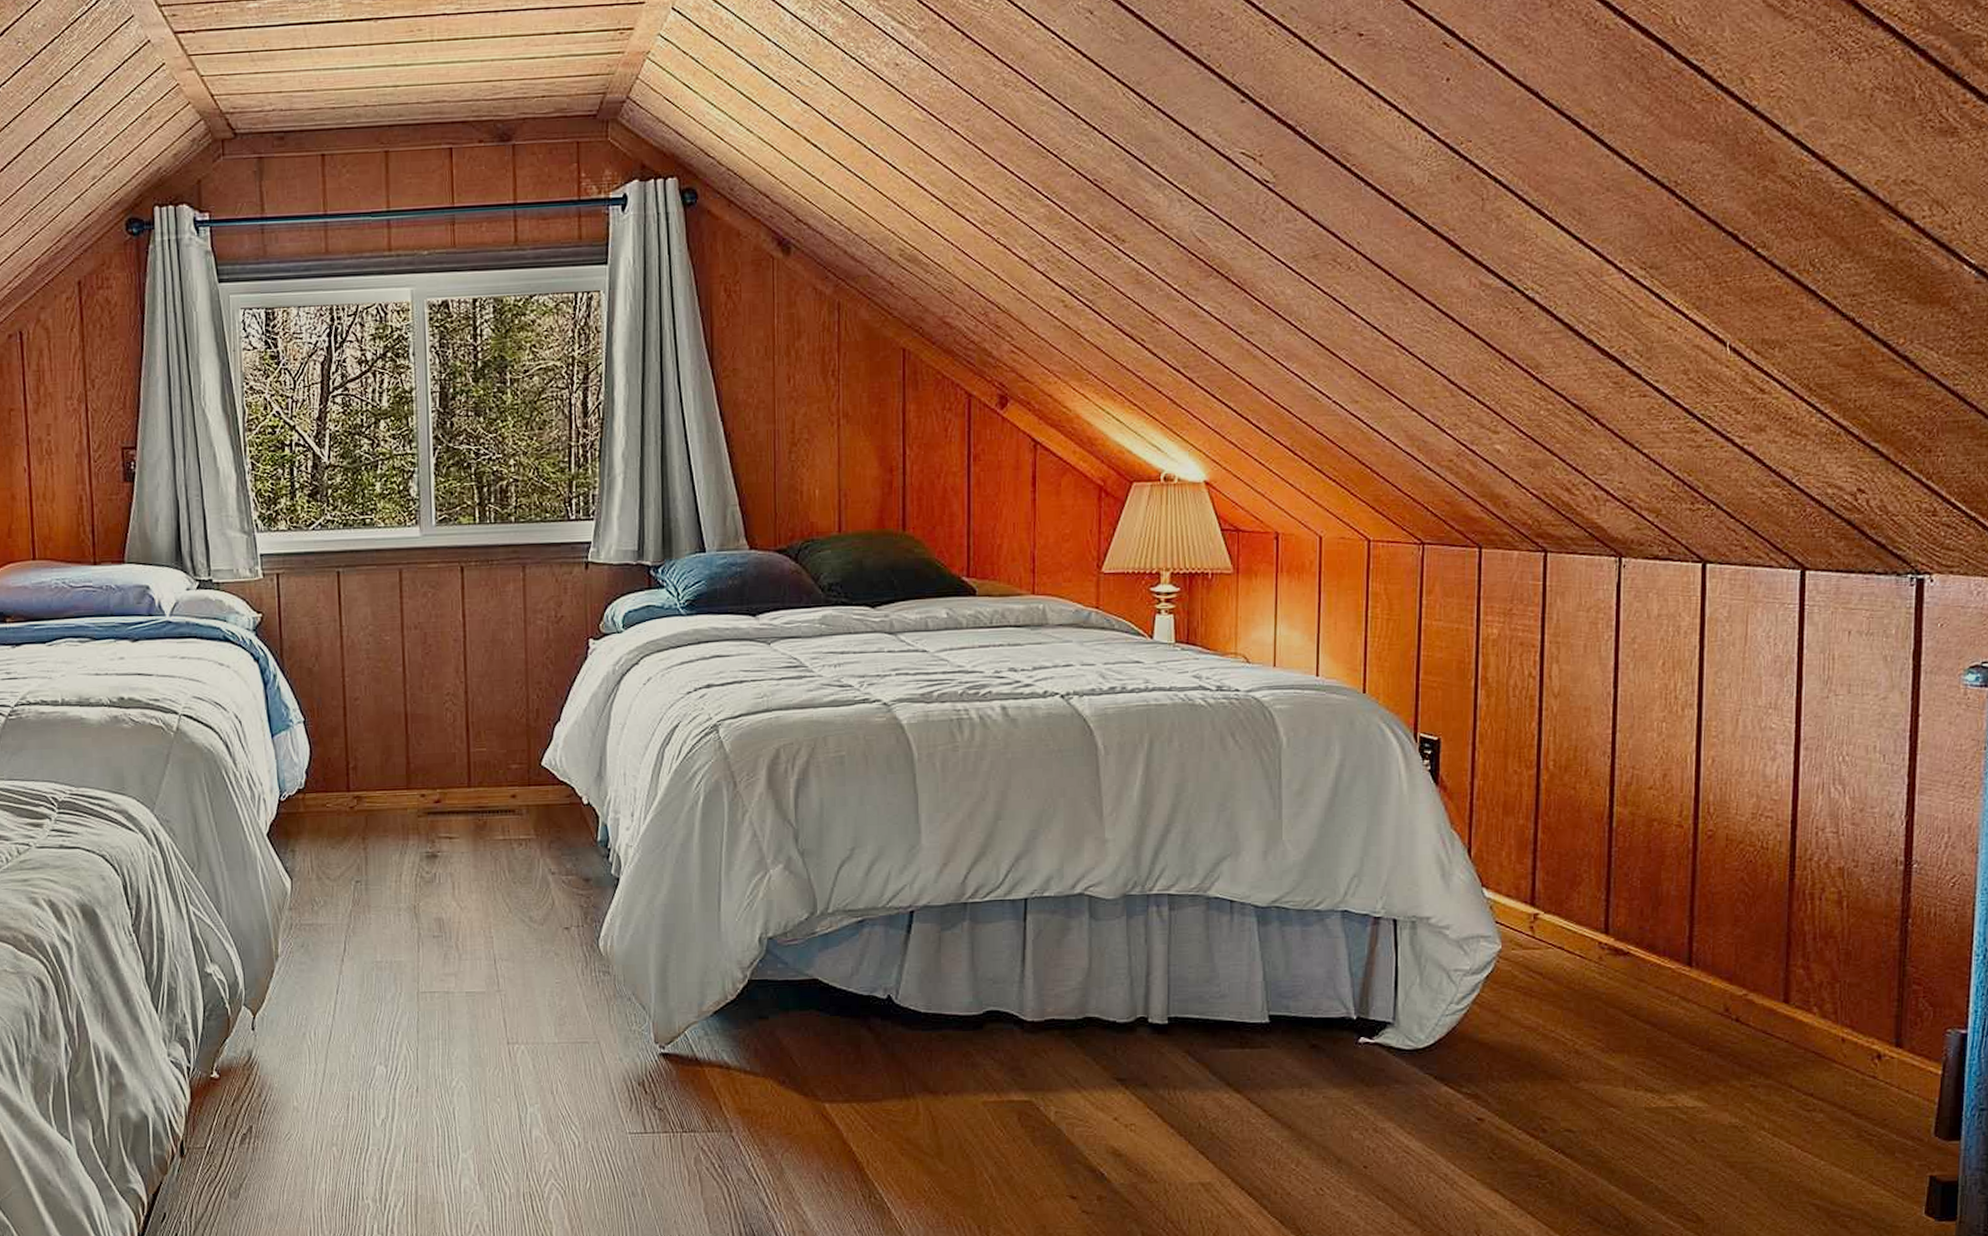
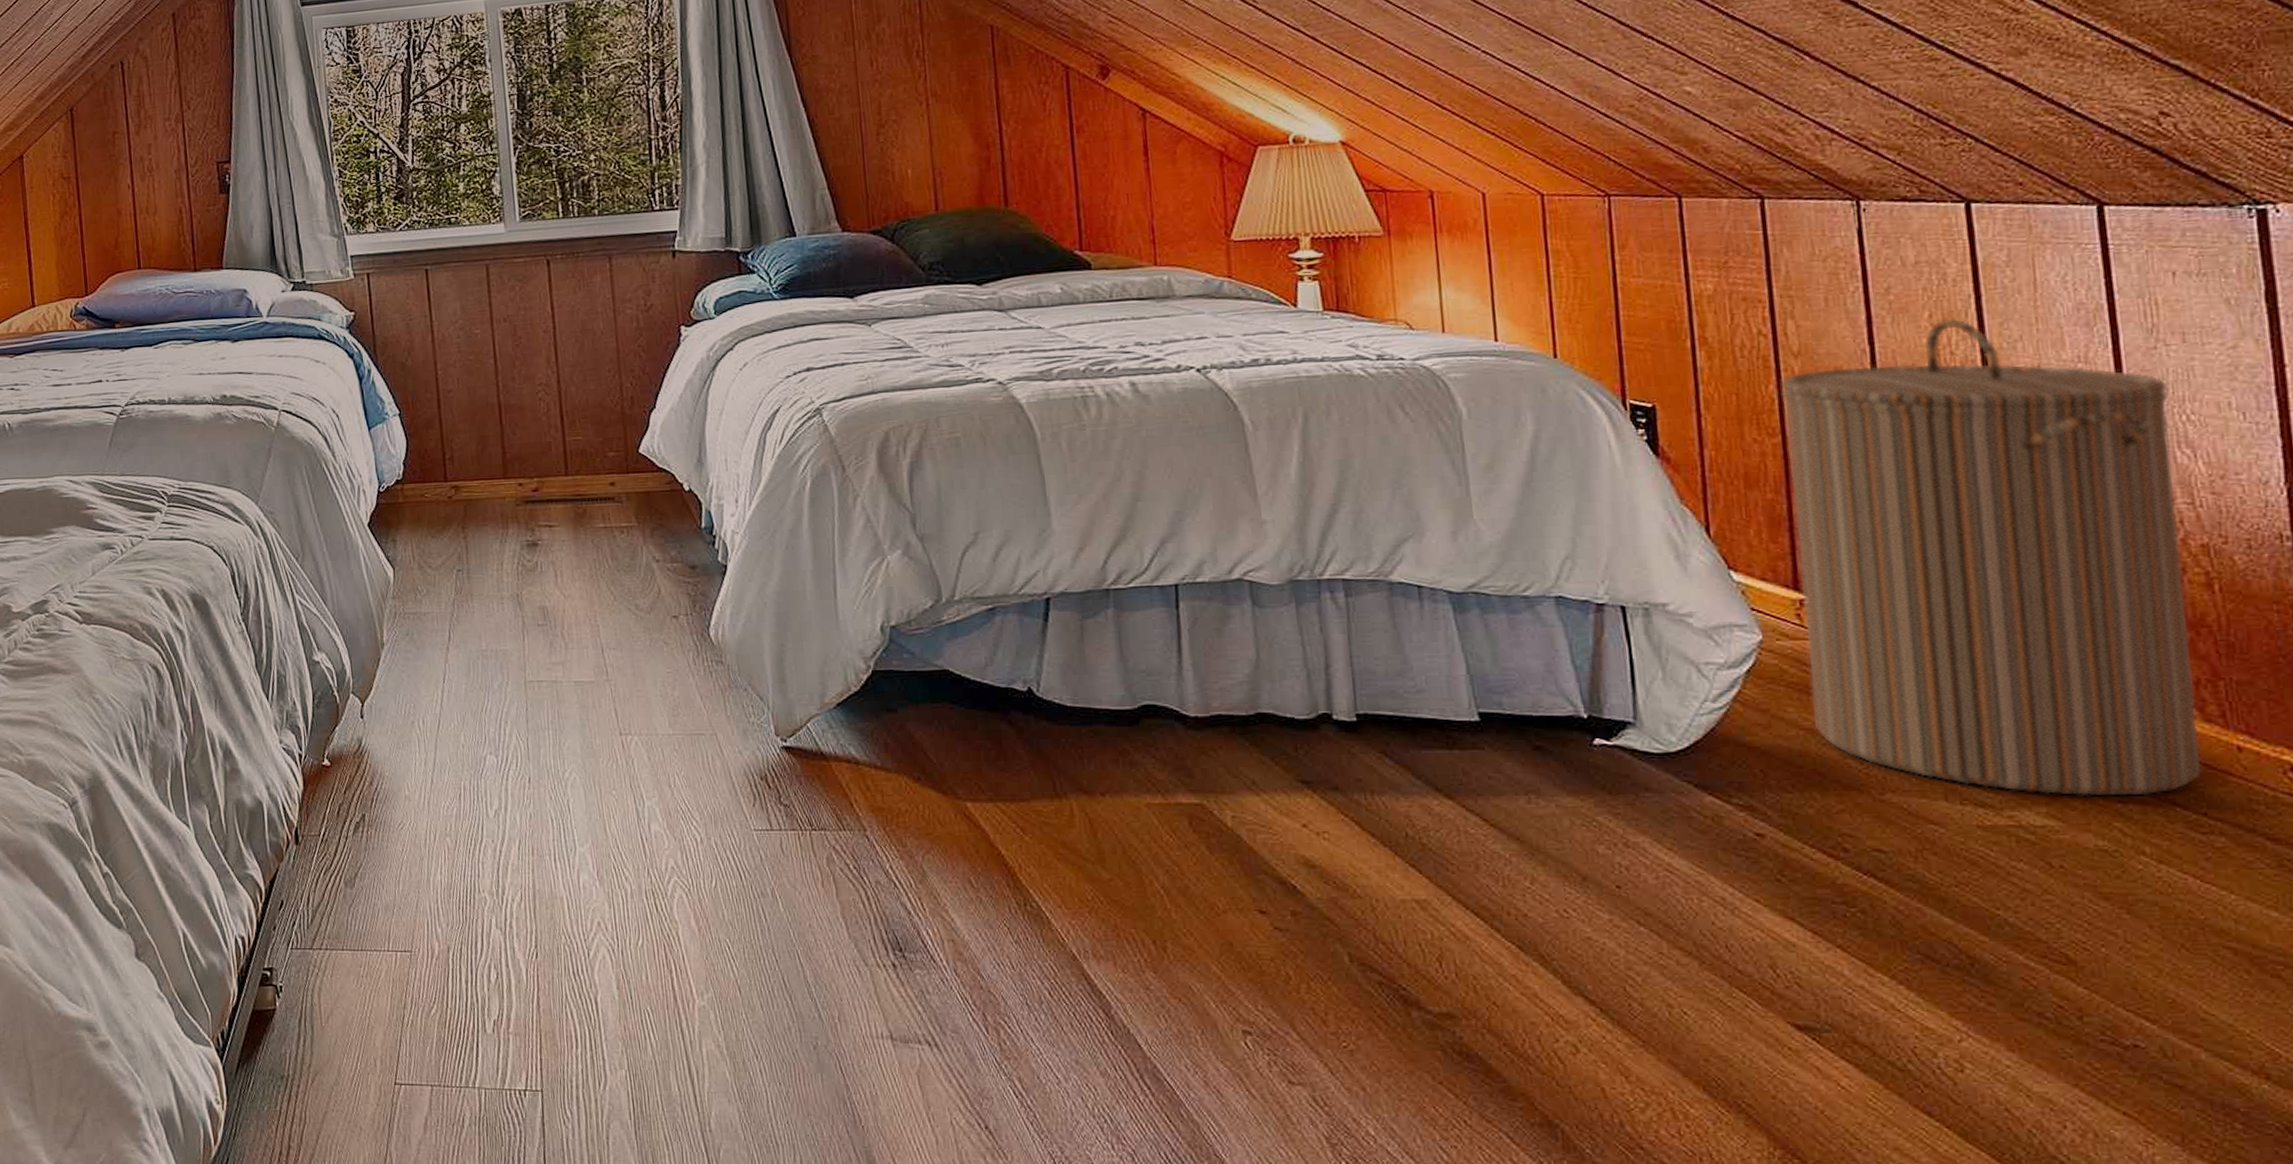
laundry hamper: none [1534,666,1833,1082] -> present [1781,318,2202,797]

